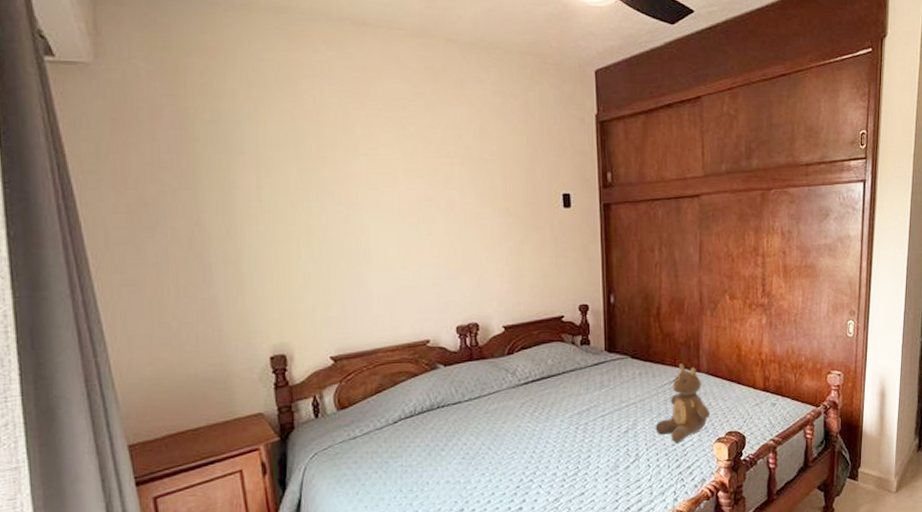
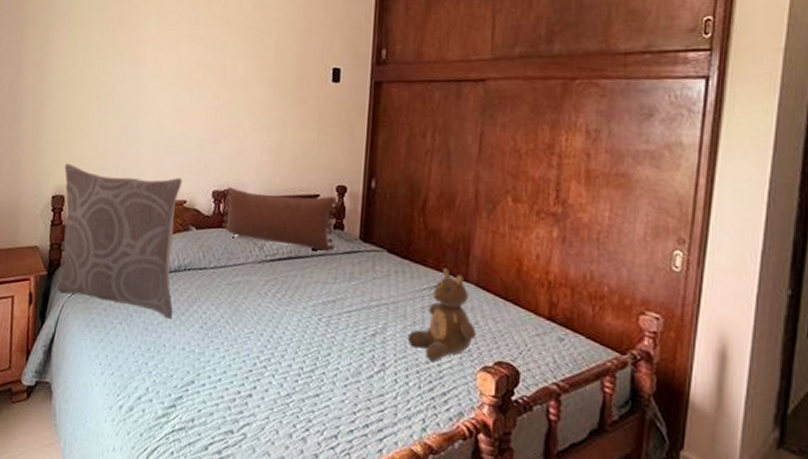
pillow: none [280,318,432,457] -> present [57,163,183,319]
pillow: none [468,316,584,368] -> present [222,187,340,253]

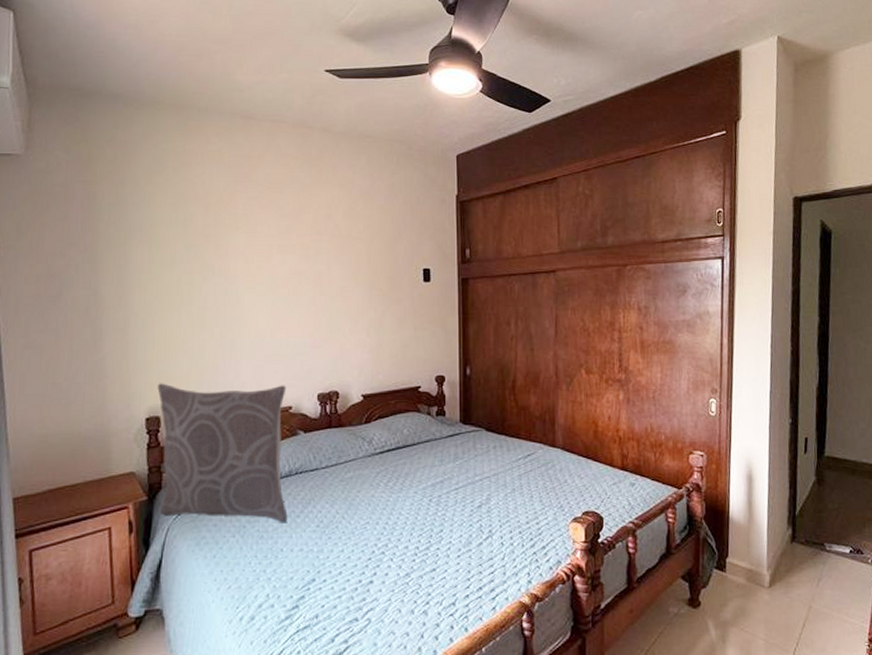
pillow: present [222,187,340,253] -> none [328,386,440,438]
teddy bear: present [407,267,476,361] -> none [509,437,565,521]

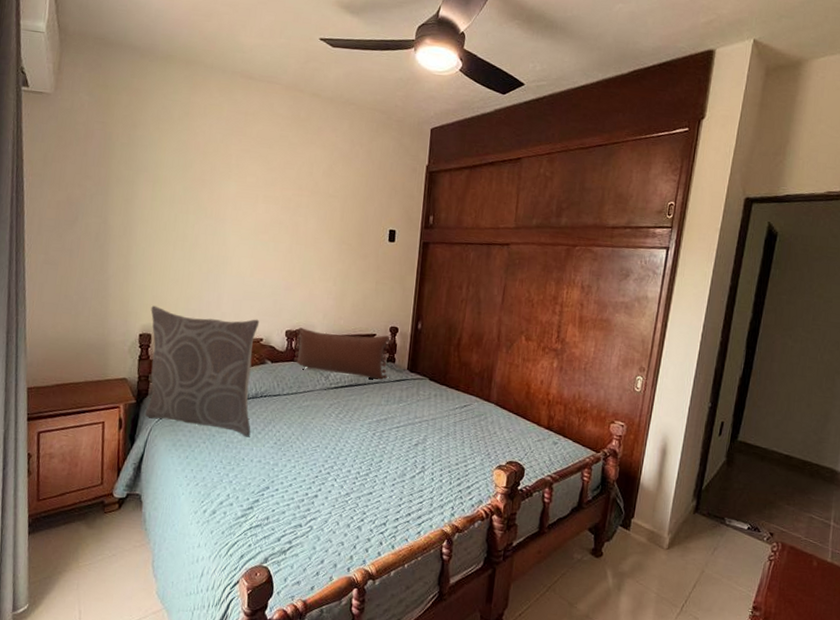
pillow: none [328,386,440,438] -> present [294,327,393,381]

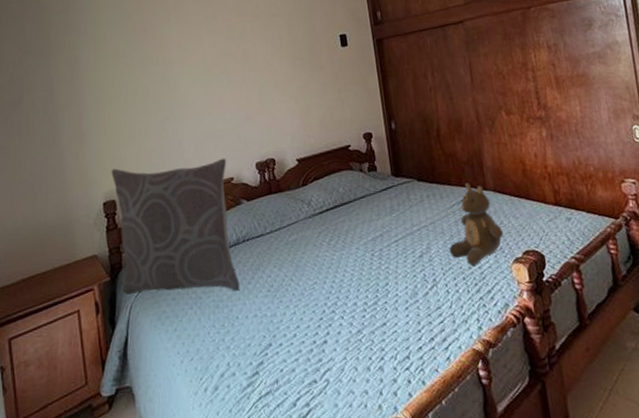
pillow: present [294,327,393,381] -> none [265,144,373,200]
teddy bear: none [442,391,494,463] -> present [449,182,503,266]

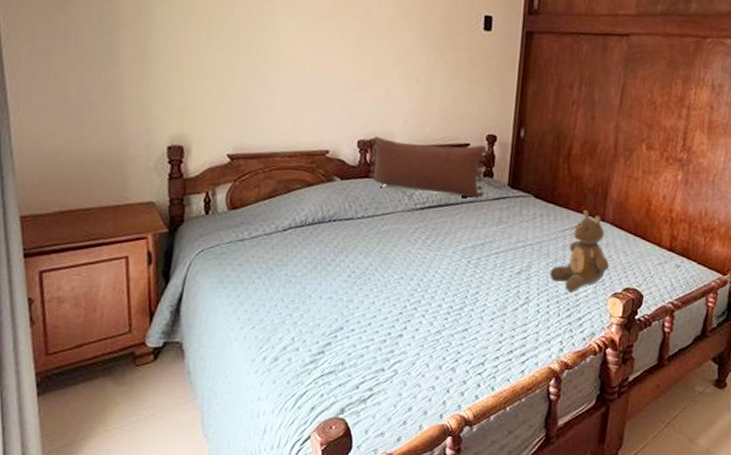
pillow: present [111,158,240,294] -> none [181,110,324,270]
pillow: none [265,144,373,200] -> present [369,136,490,200]

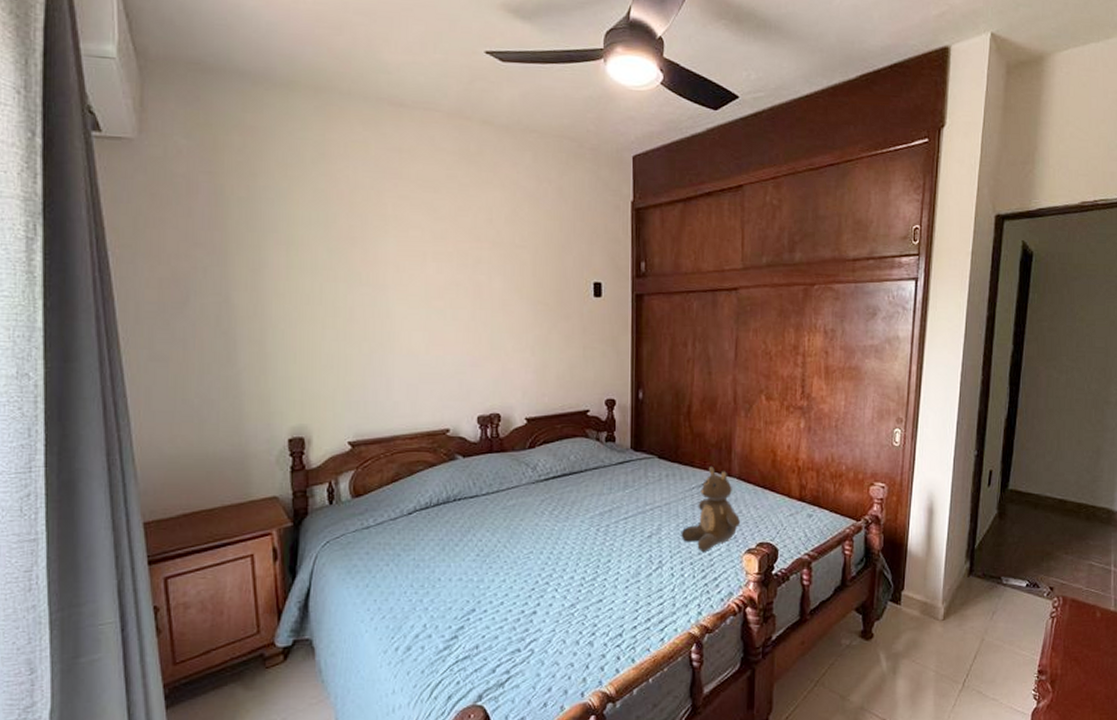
pillow: present [369,136,490,200] -> none [489,410,610,465]

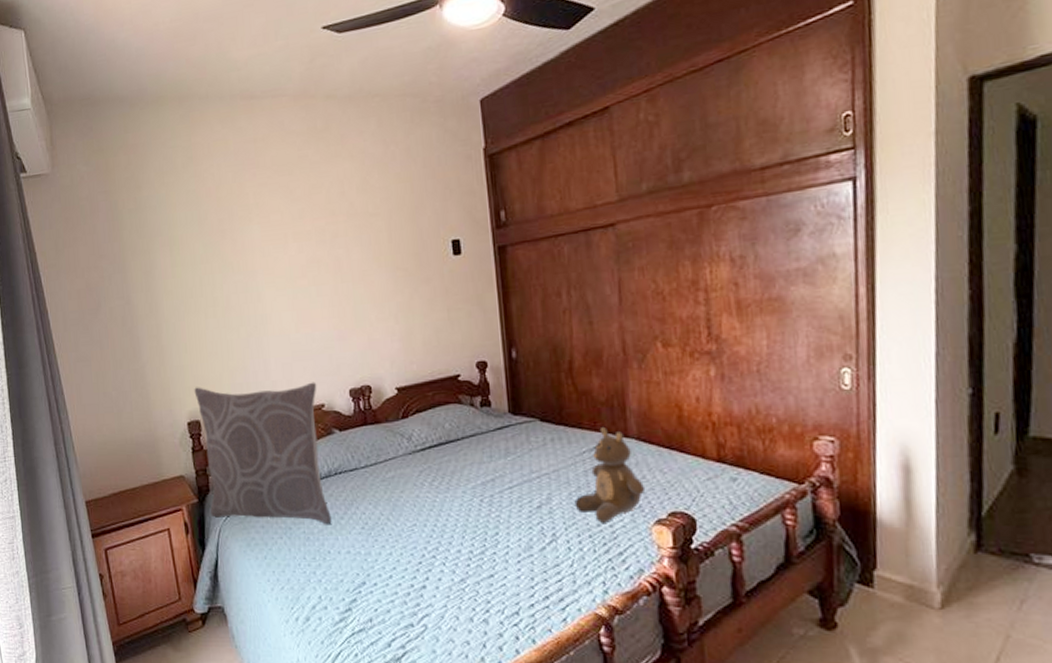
pillow: none [300,401,446,552] -> present [194,382,332,525]

